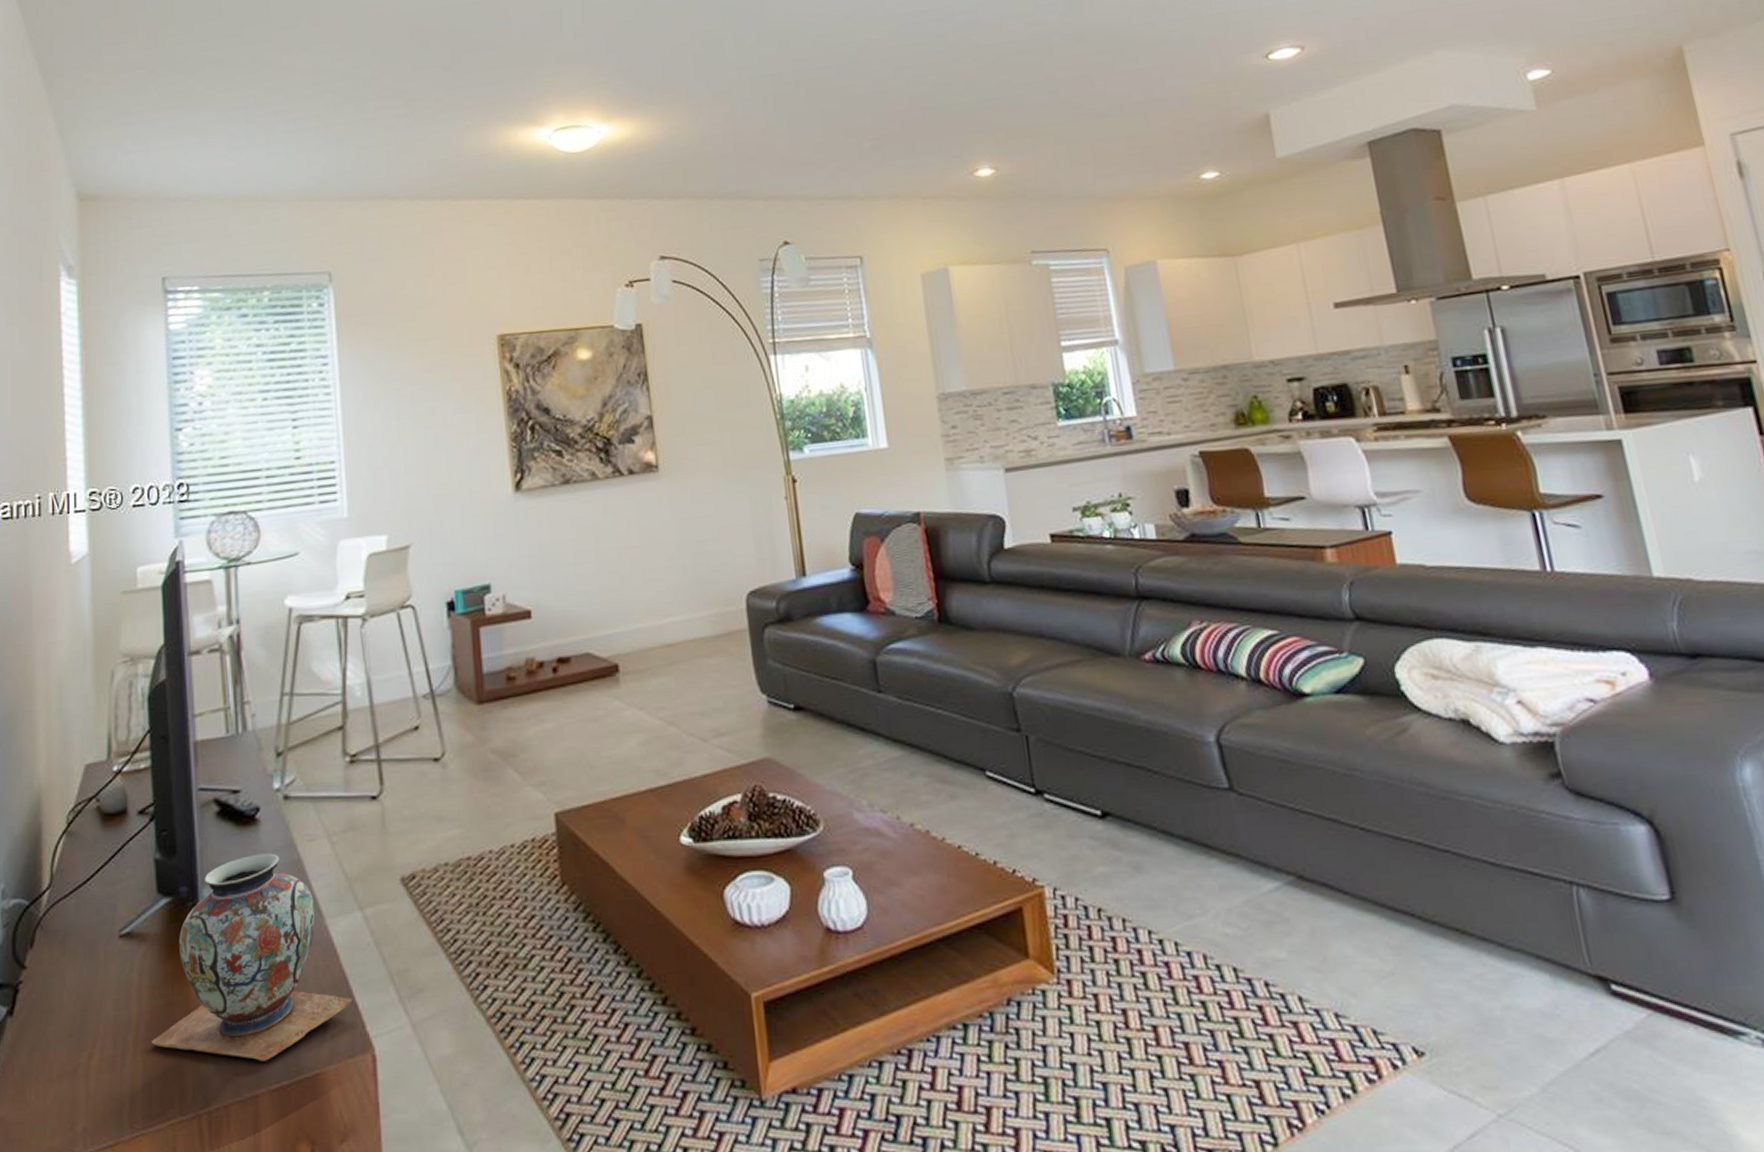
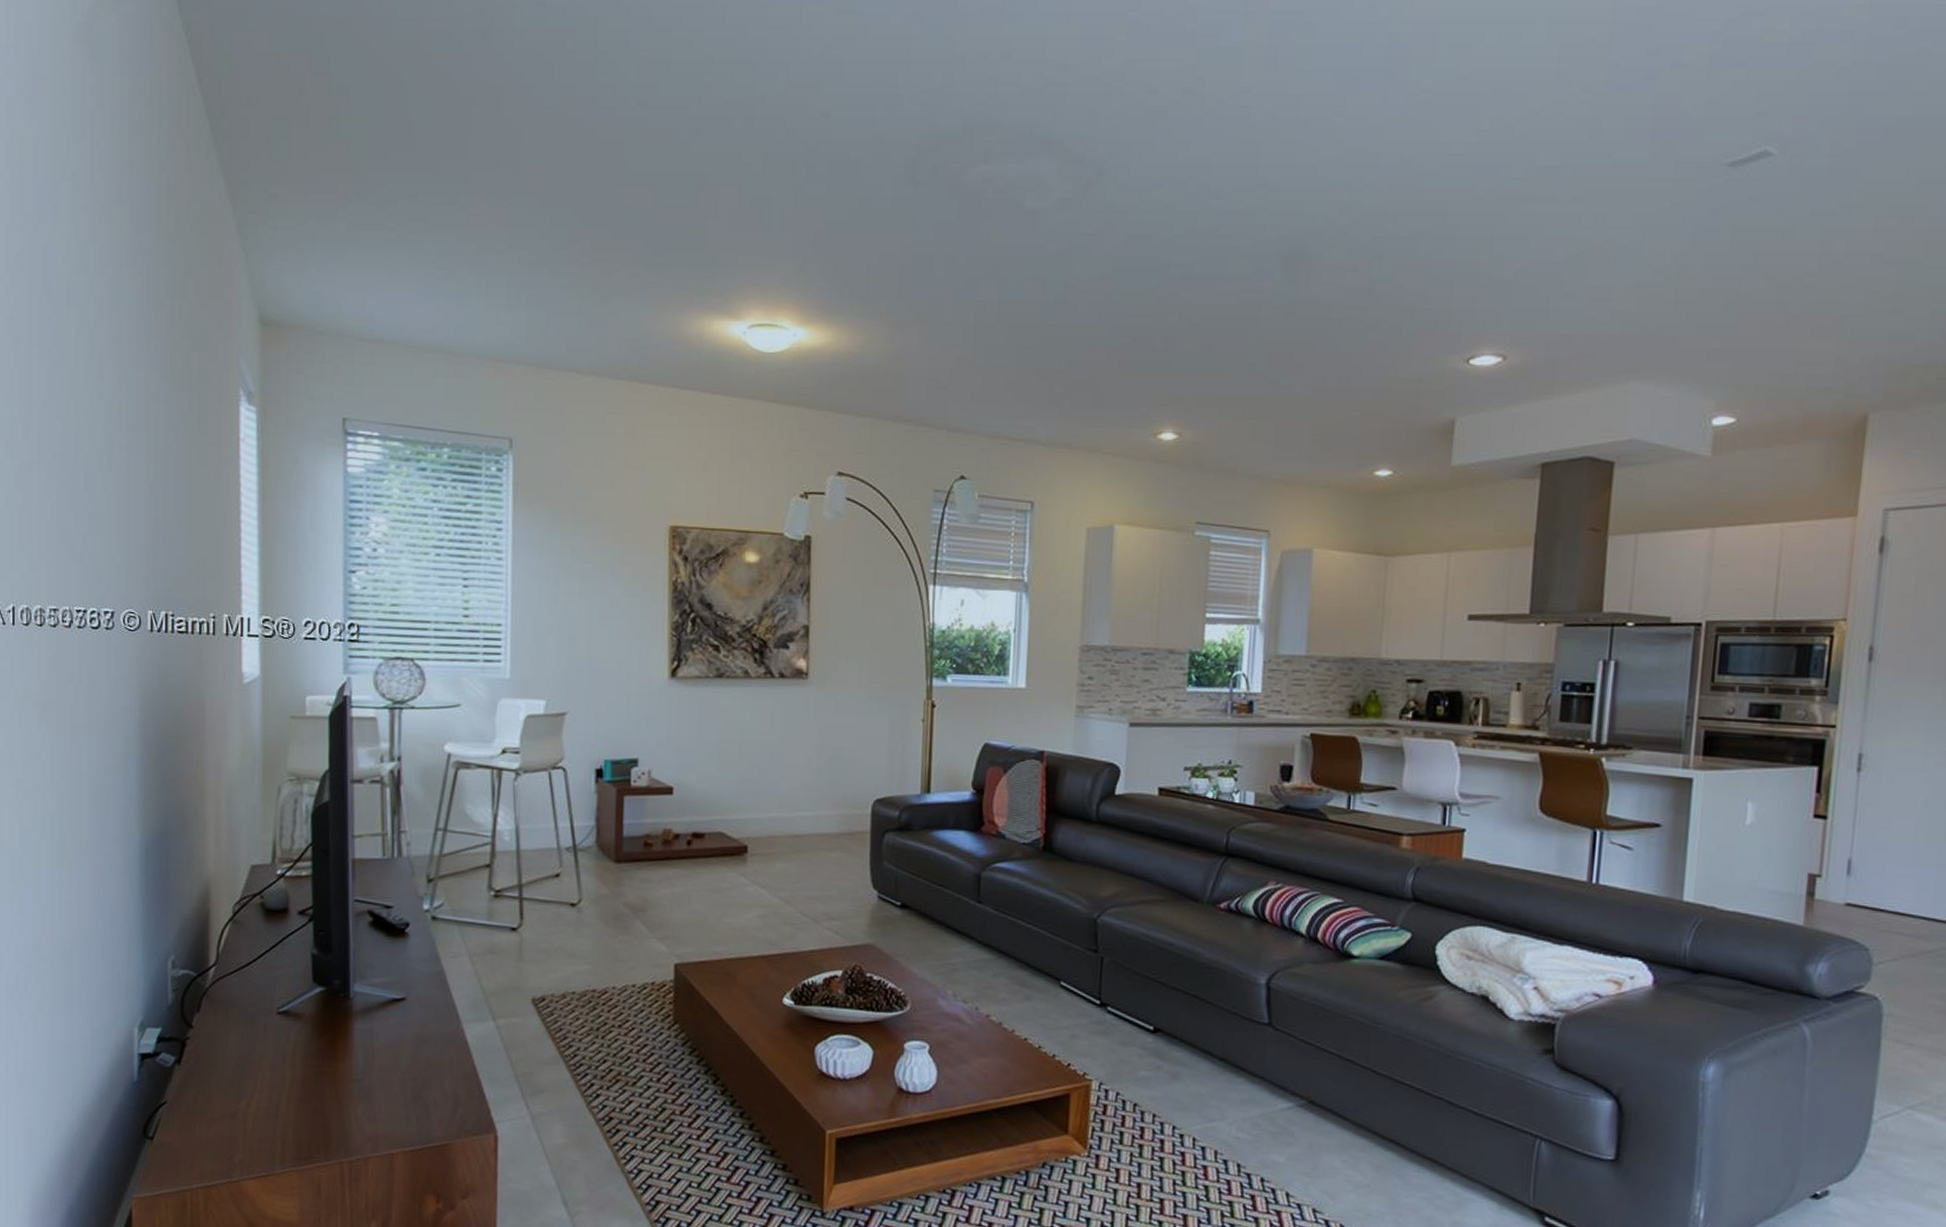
decorative vase: present [151,853,353,1061] -> none [302,962,481,1129]

